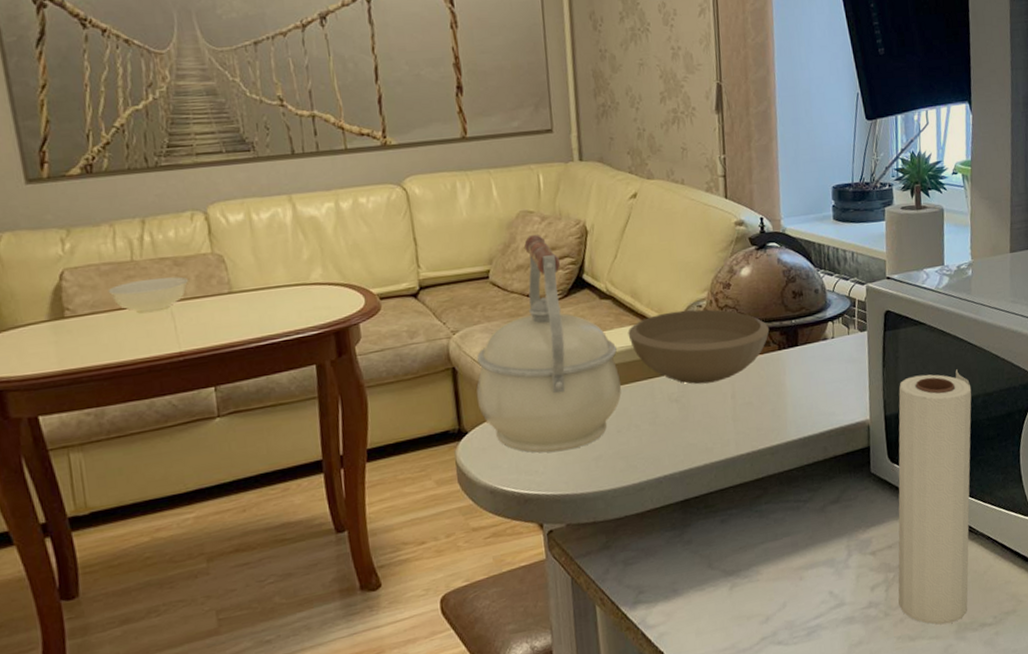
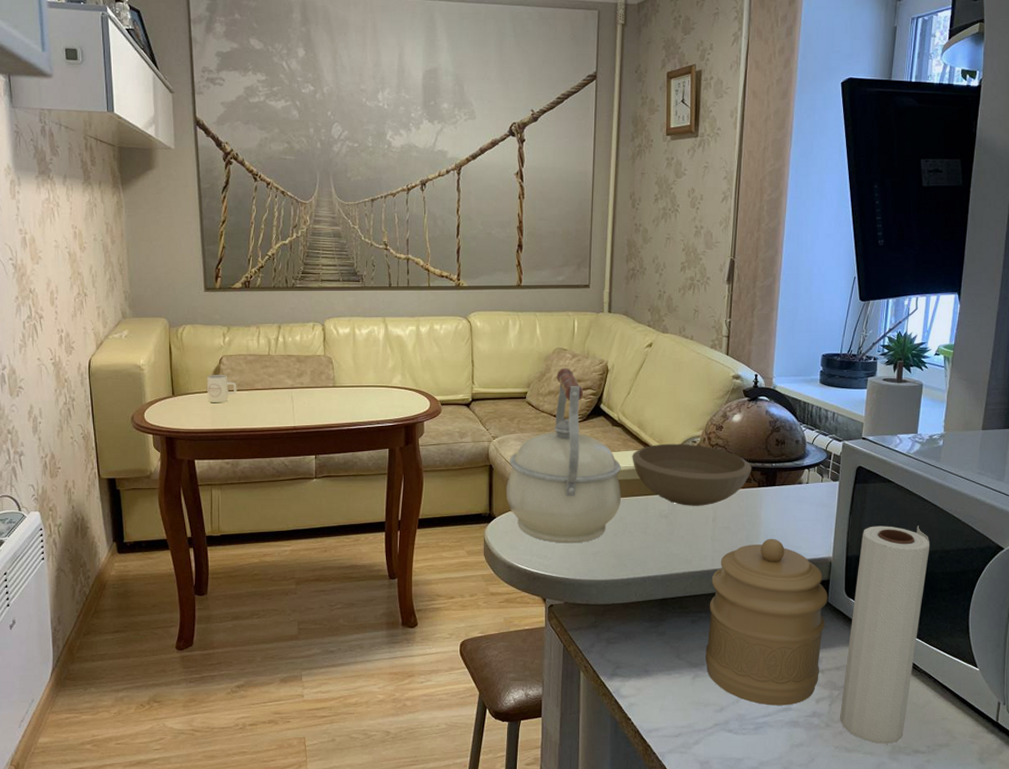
mug: none [42,295,91,336] -> present [206,375,237,403]
bowl: present [107,276,189,314] -> none [250,369,306,395]
jar: none [738,407,871,605] -> present [705,538,829,706]

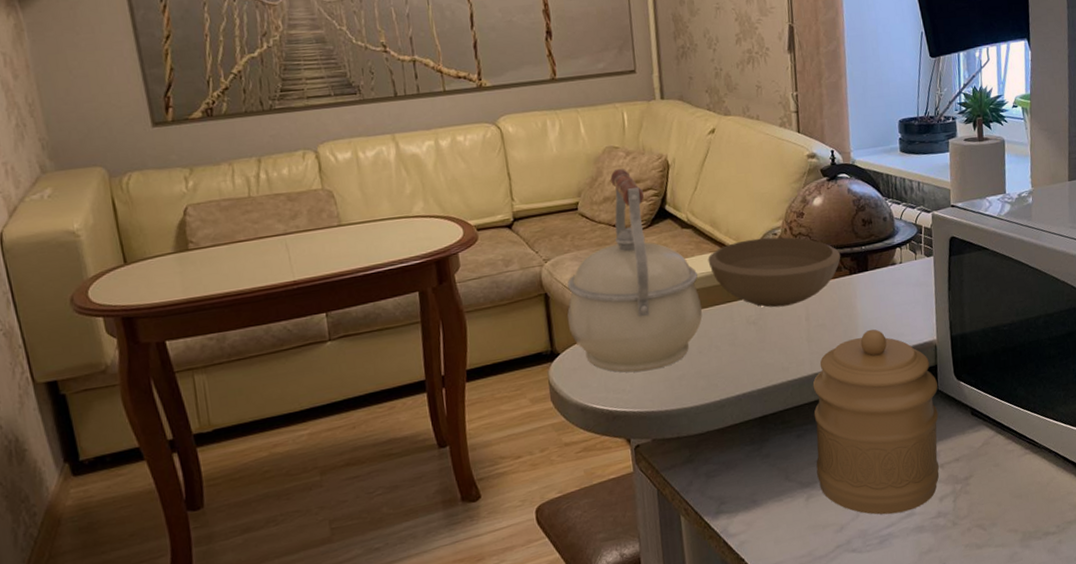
mug: present [206,375,237,403] -> none [168,228,213,266]
paper towel roll: present [840,525,930,744] -> none [964,292,1034,534]

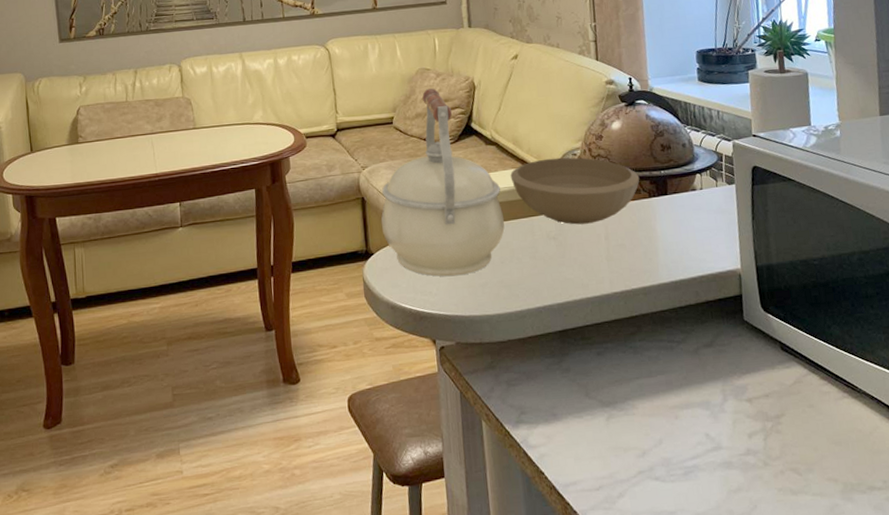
jar: present [812,328,940,515] -> none [612,252,748,446]

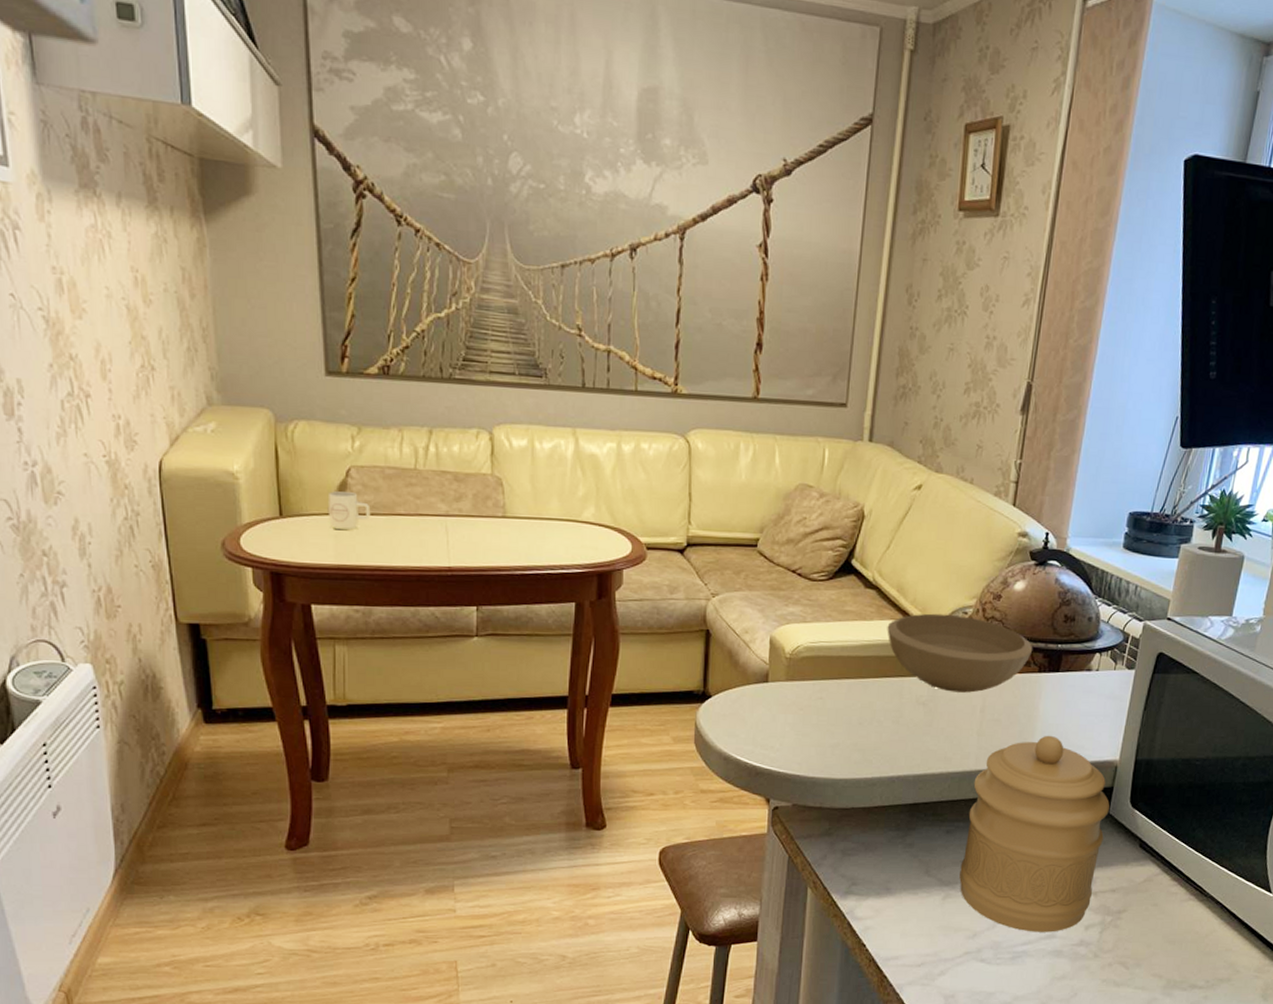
mug: none [64,126,96,156] -> present [327,491,371,531]
kettle: present [380,88,505,277] -> none [725,510,873,733]
jar: none [612,252,748,446] -> present [959,735,1111,932]

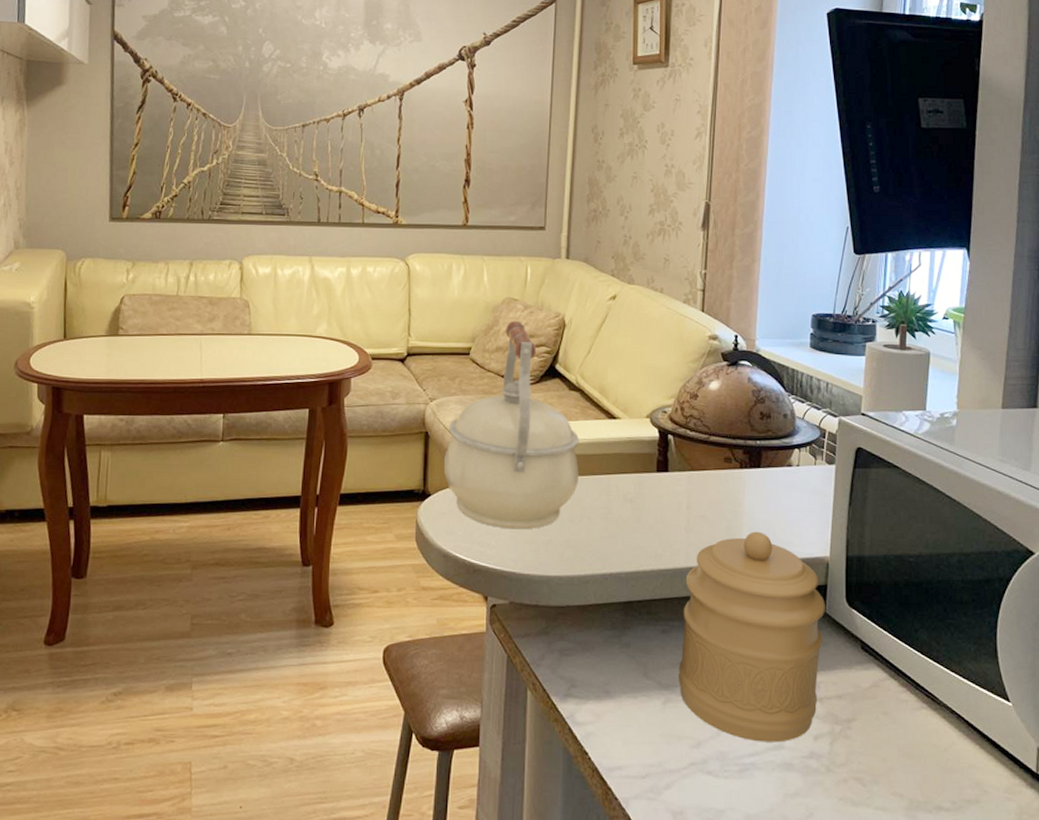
mug: present [327,491,371,531] -> none [103,316,139,350]
kettle: none [725,510,873,733] -> present [443,321,580,530]
bowl: present [887,613,1033,693] -> none [592,413,733,489]

